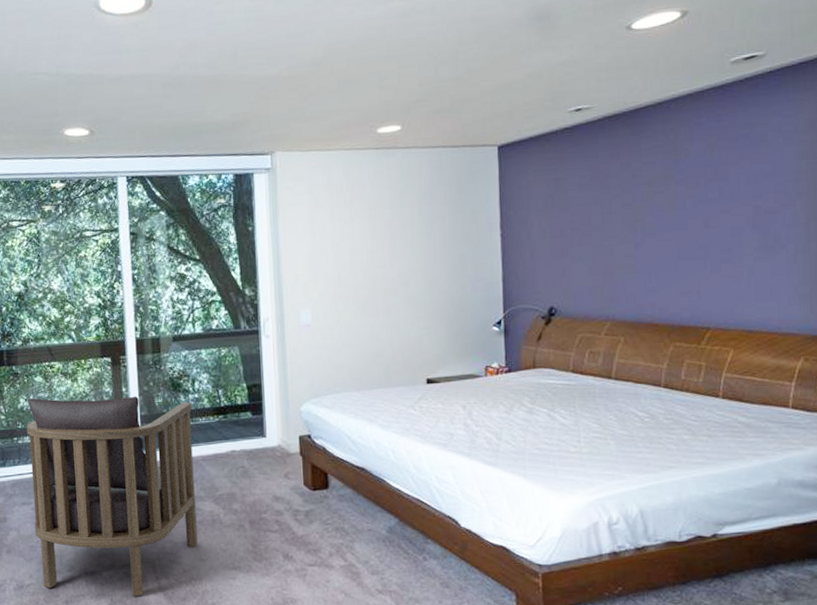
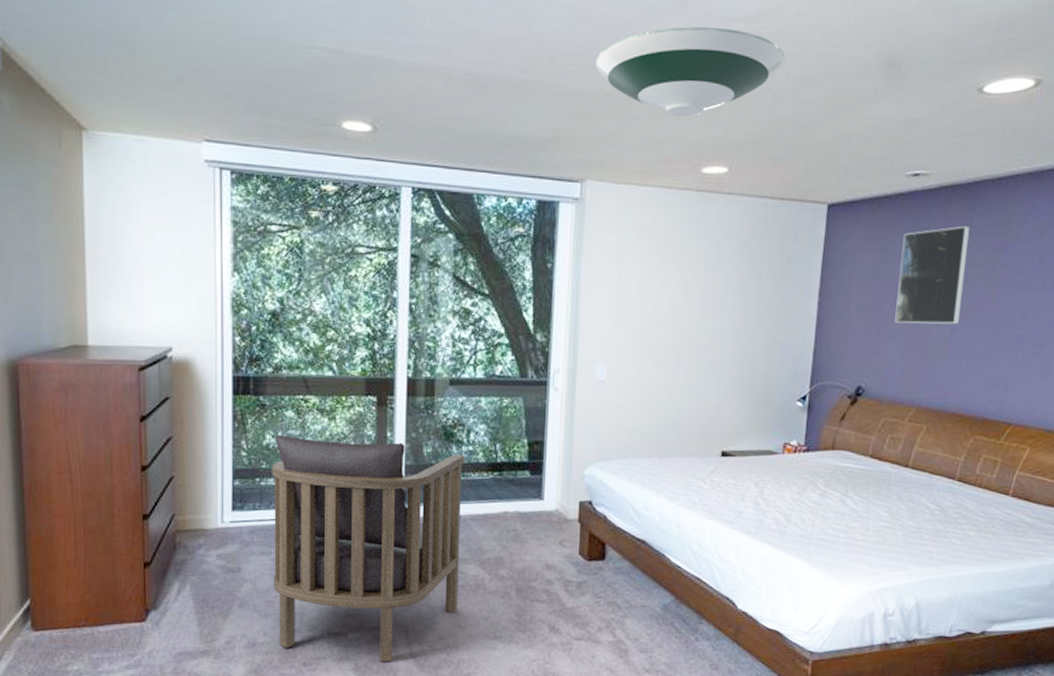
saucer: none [271,8,442,88] -> present [594,27,786,117]
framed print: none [574,149,642,245] -> present [895,226,970,325]

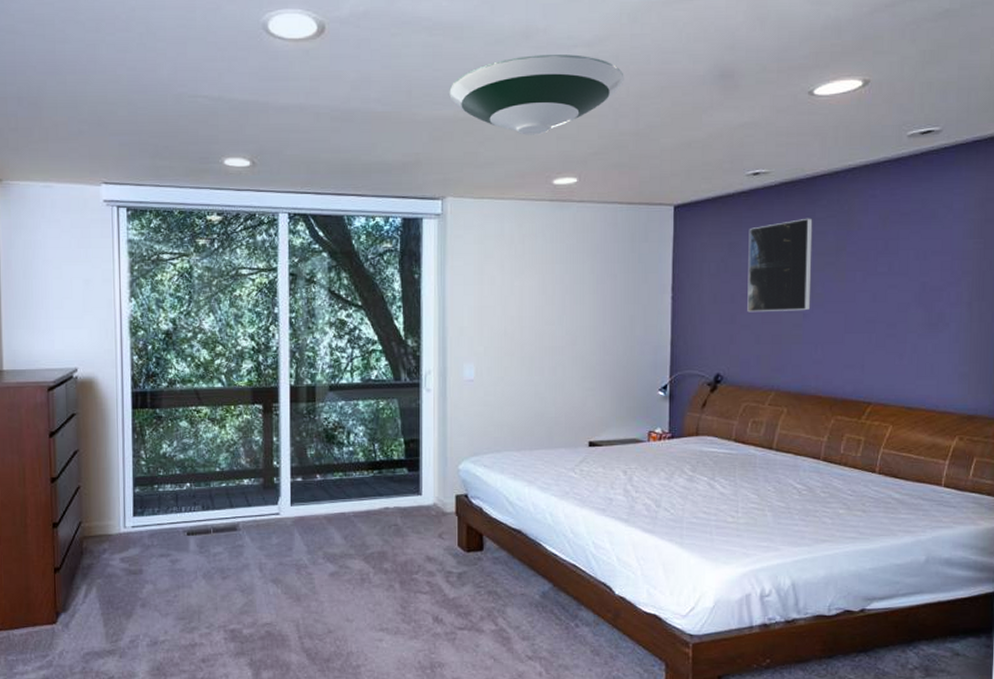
armchair: present [271,435,465,662] -> none [168,444,346,656]

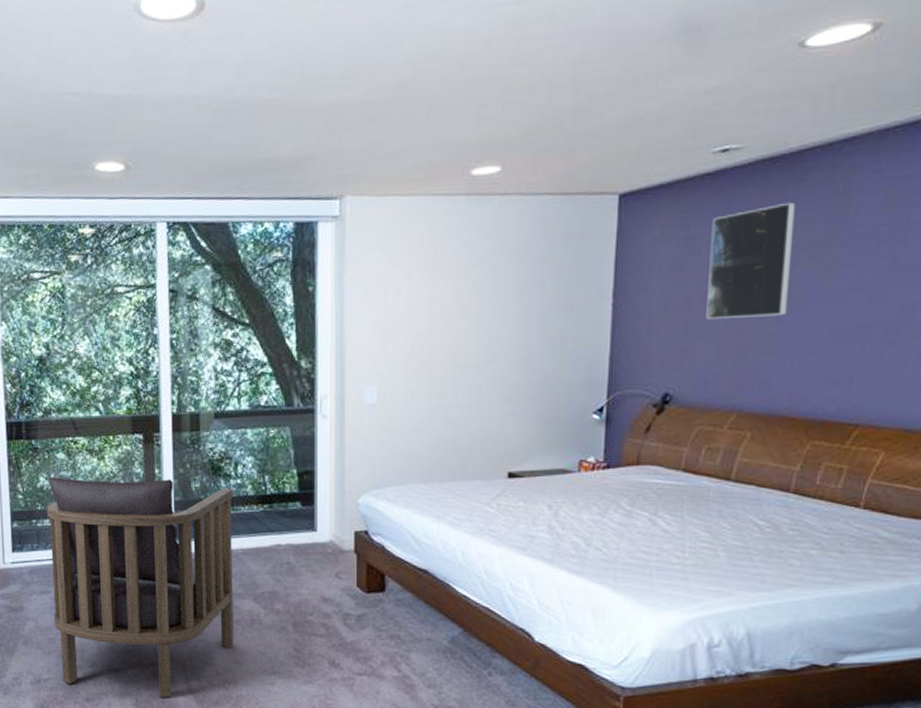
armchair: none [168,444,346,656] -> present [46,477,234,697]
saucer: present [448,54,624,135] -> none [347,15,562,118]

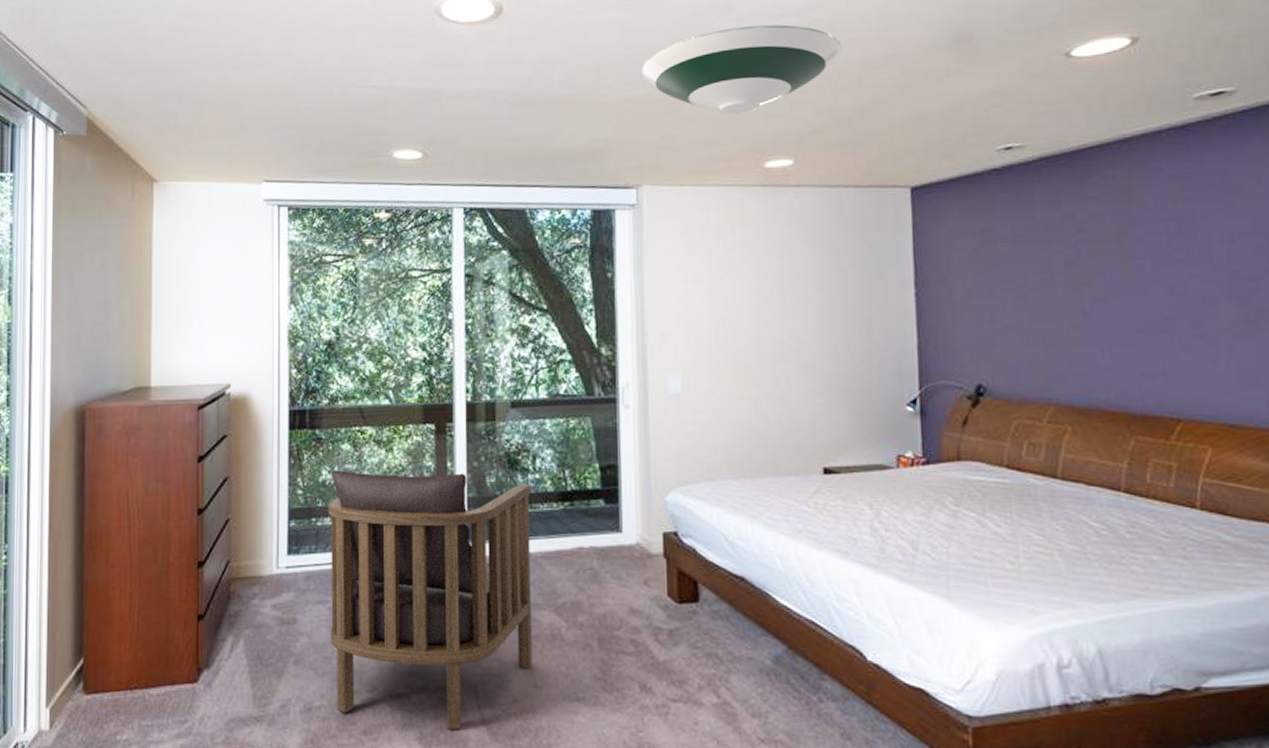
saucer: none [347,15,562,118] -> present [640,24,842,115]
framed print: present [706,202,796,320] -> none [1004,197,1091,311]

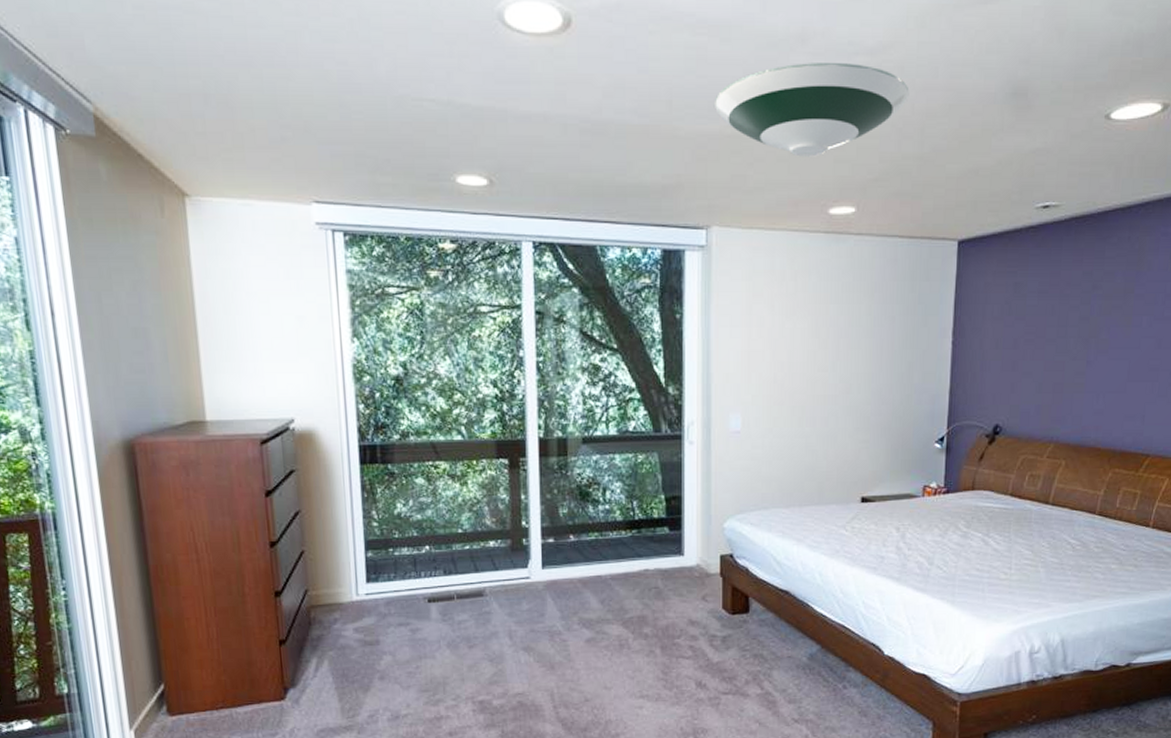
armchair: present [328,470,532,729] -> none [404,503,602,727]

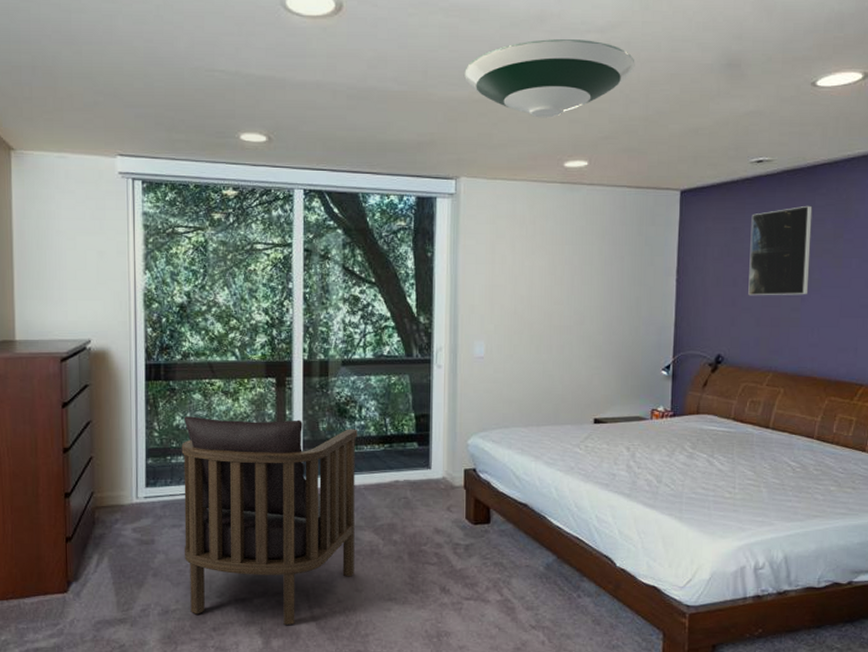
armchair: none [404,503,602,727] -> present [181,416,358,625]
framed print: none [1030,257,1102,359] -> present [748,205,813,296]

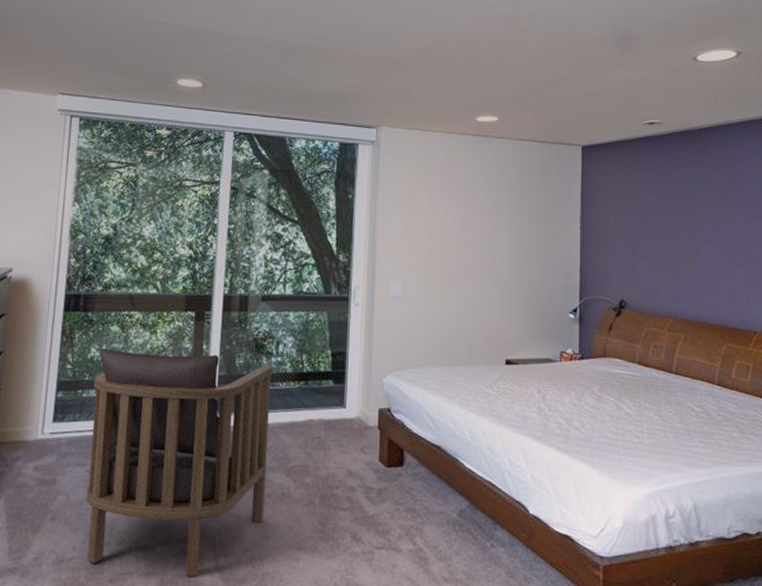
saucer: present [463,39,635,118] -> none [386,10,539,78]
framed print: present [748,205,813,296] -> none [646,164,701,246]

